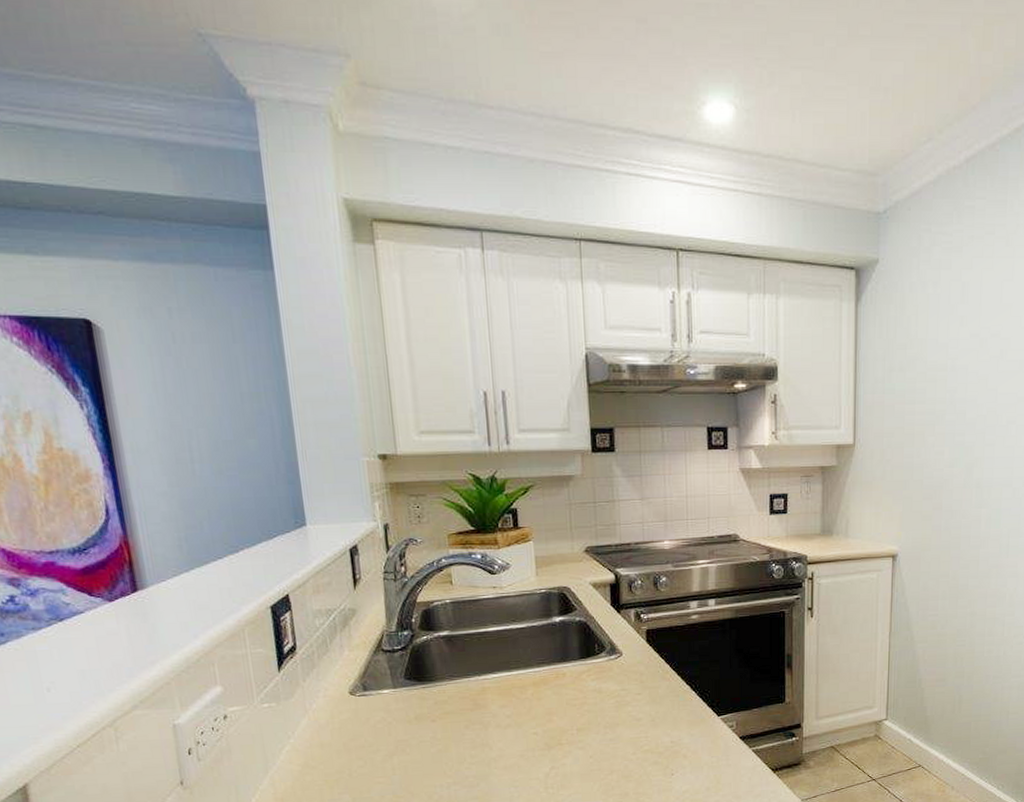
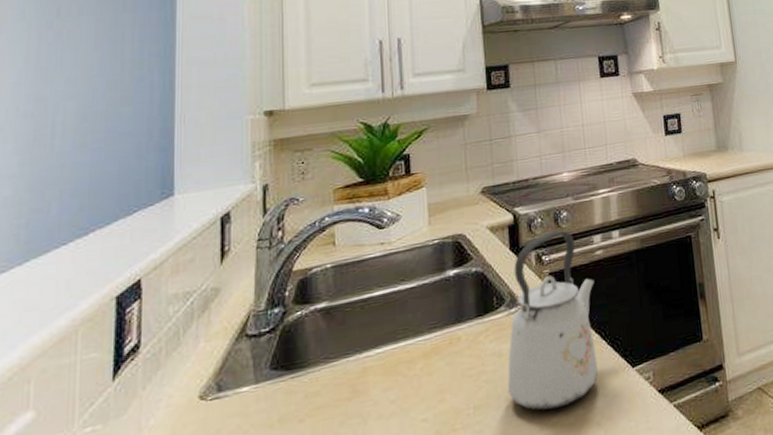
kettle: none [606,593,688,740] -> present [507,230,599,411]

